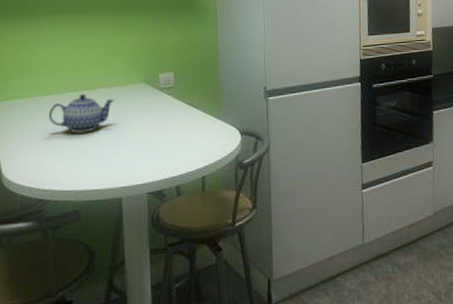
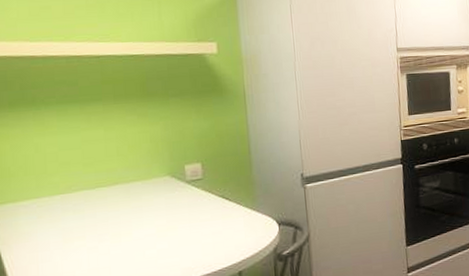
teapot: present [48,93,115,134] -> none [60,191,136,235]

